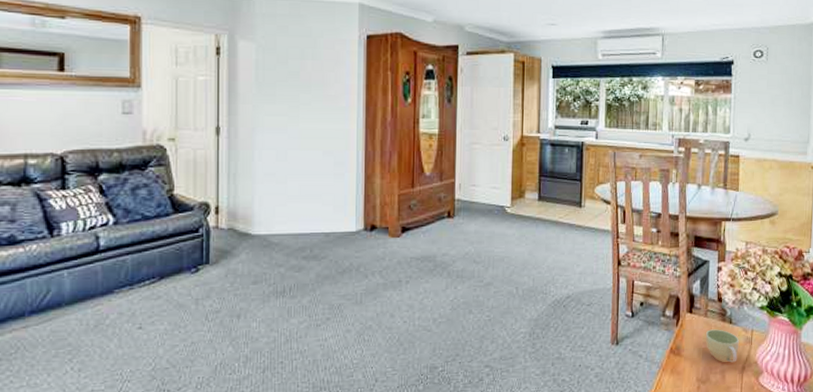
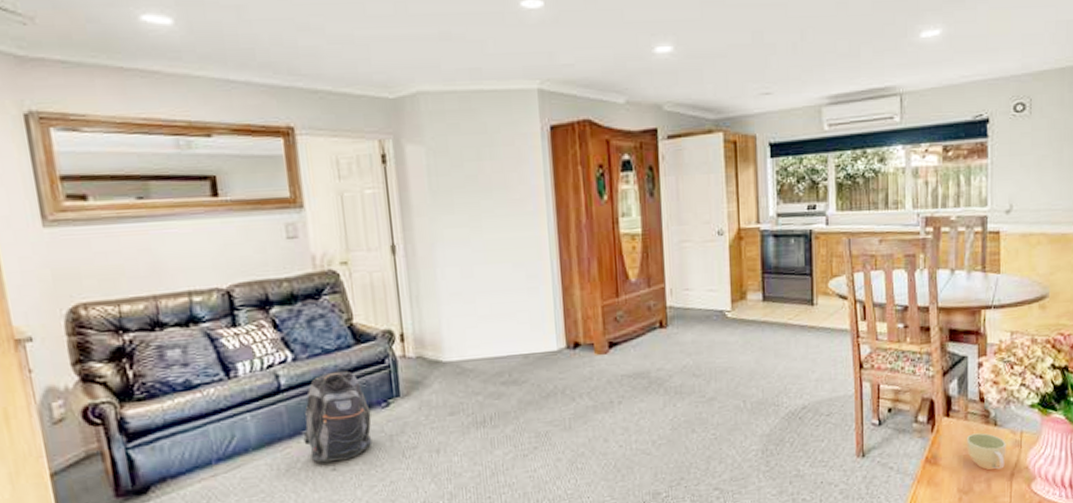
backpack: none [115,237,180,321] -> present [303,371,373,463]

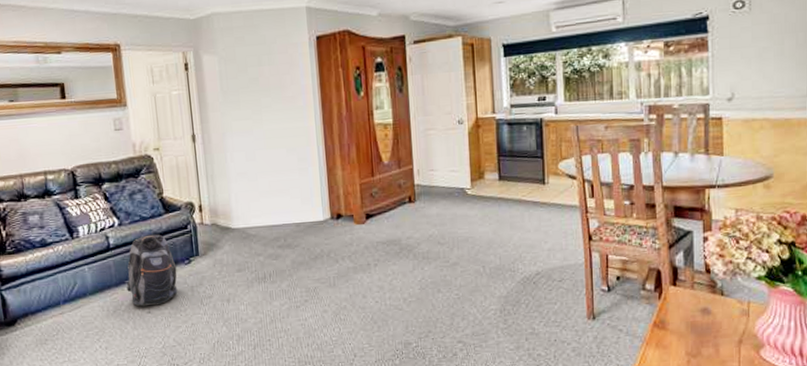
cup: present [966,433,1007,470] -> none [693,301,735,336]

